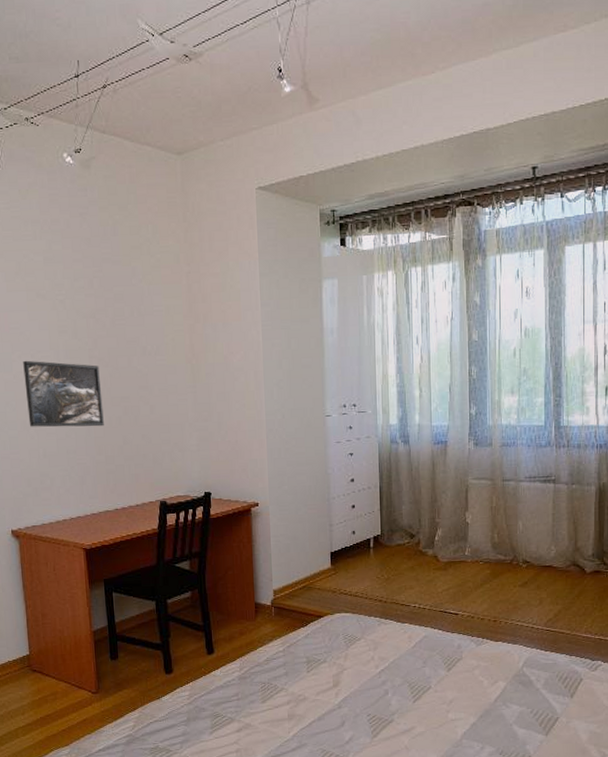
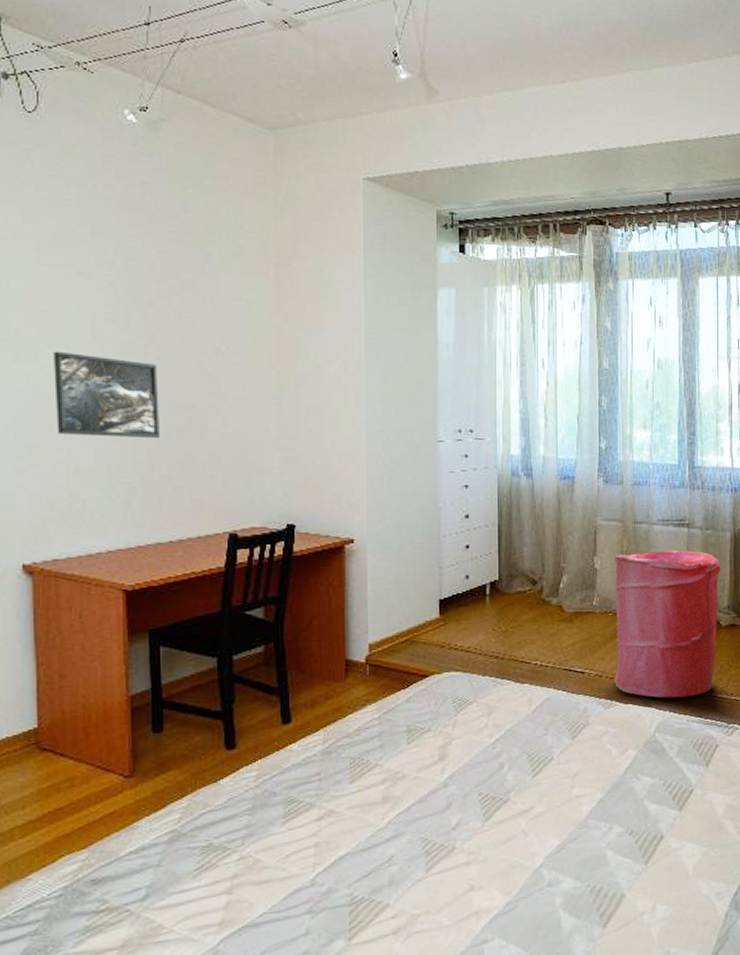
laundry hamper: none [485,504,586,637] -> present [615,550,721,698]

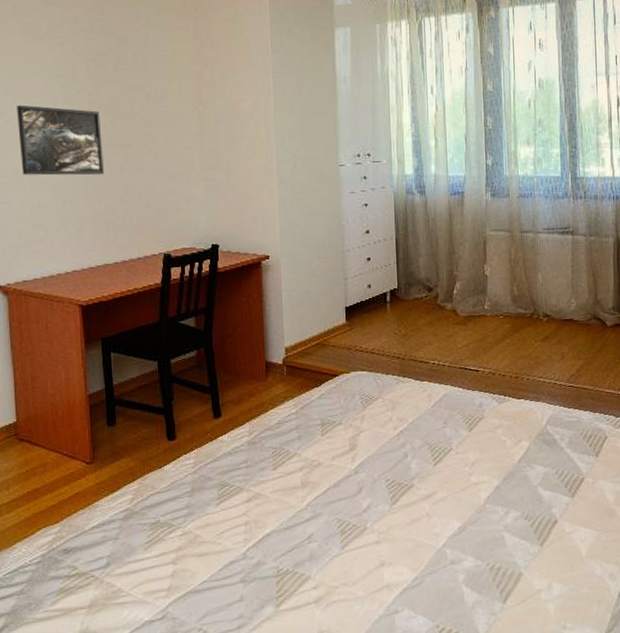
laundry hamper: present [615,550,721,698] -> none [504,256,605,394]

